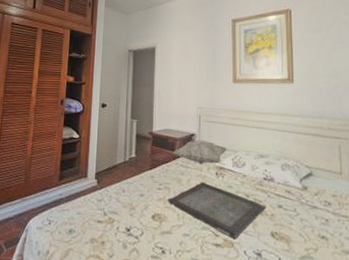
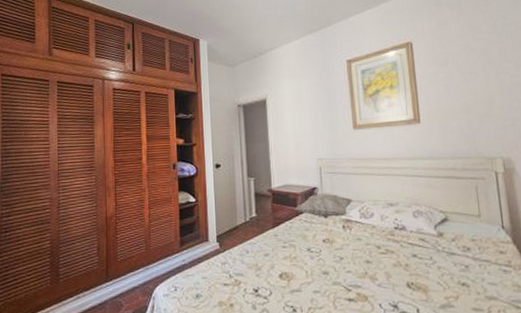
serving tray: present [168,182,267,240] -> none [294,236,400,293]

